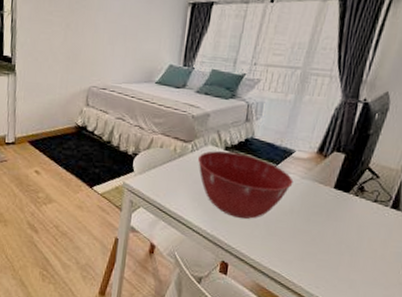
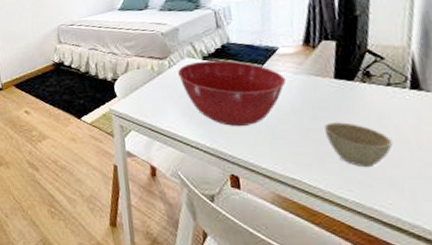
cup: none [312,227,363,270] -> present [324,122,393,168]

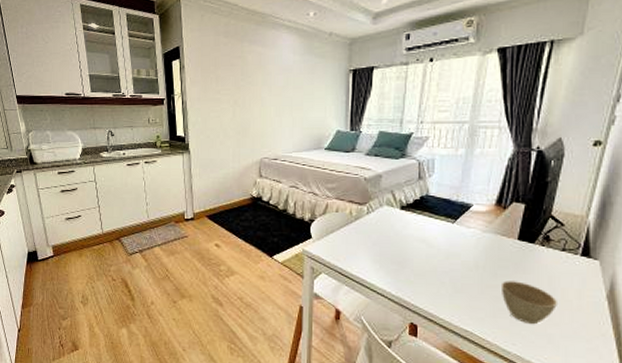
mixing bowl: present [178,60,287,127] -> none [375,210,475,278]

